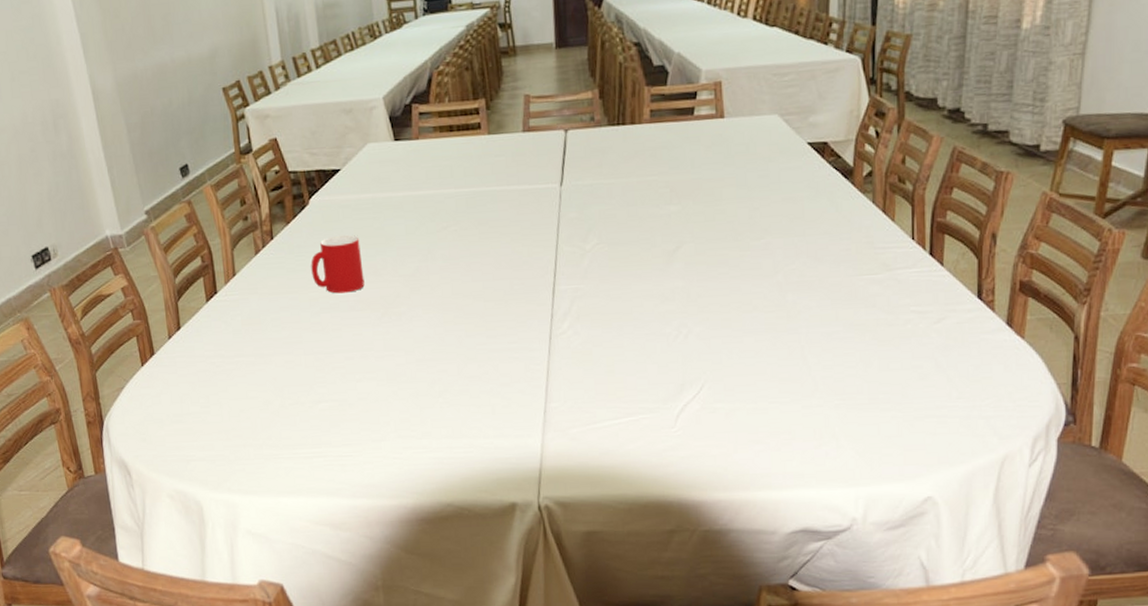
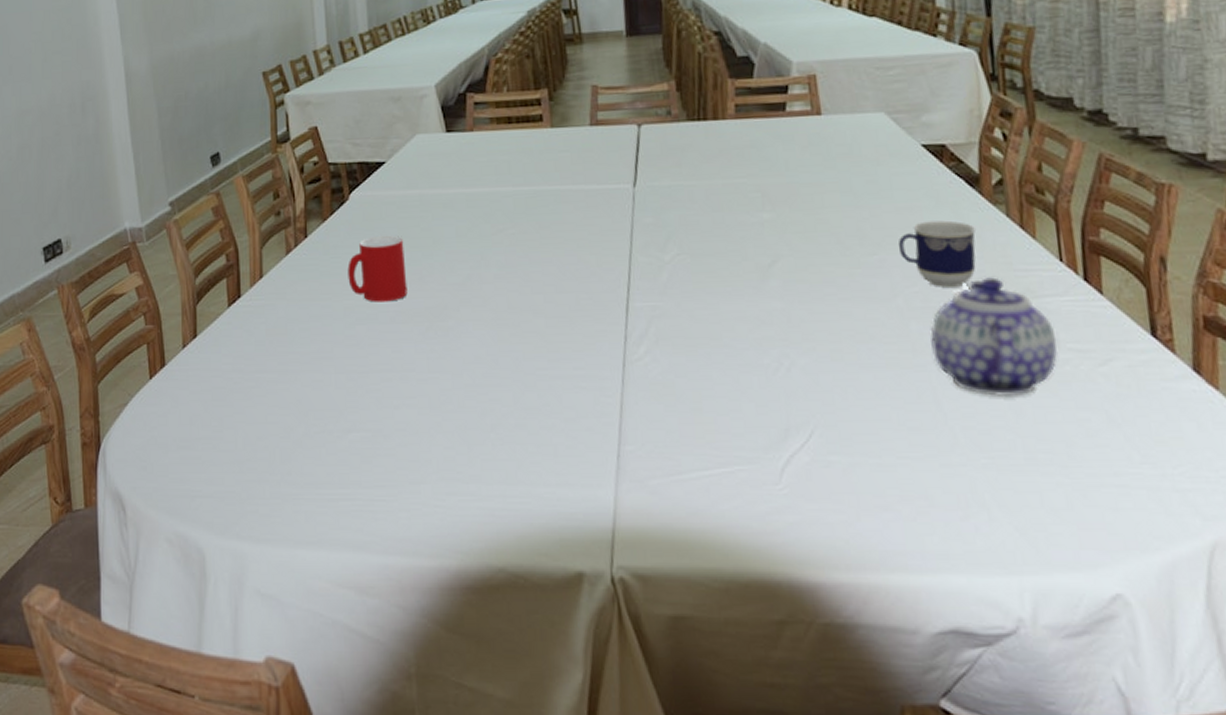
cup: none [781,208,847,265] -> present [897,220,977,287]
teapot: none [802,254,903,352] -> present [930,277,1057,398]

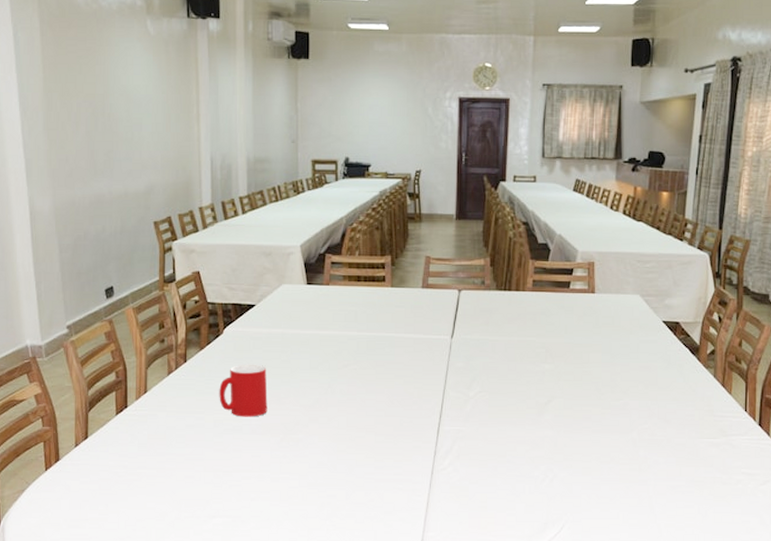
cup: present [897,220,977,287] -> none [638,377,693,426]
teapot: present [930,277,1057,398] -> none [652,420,736,505]

